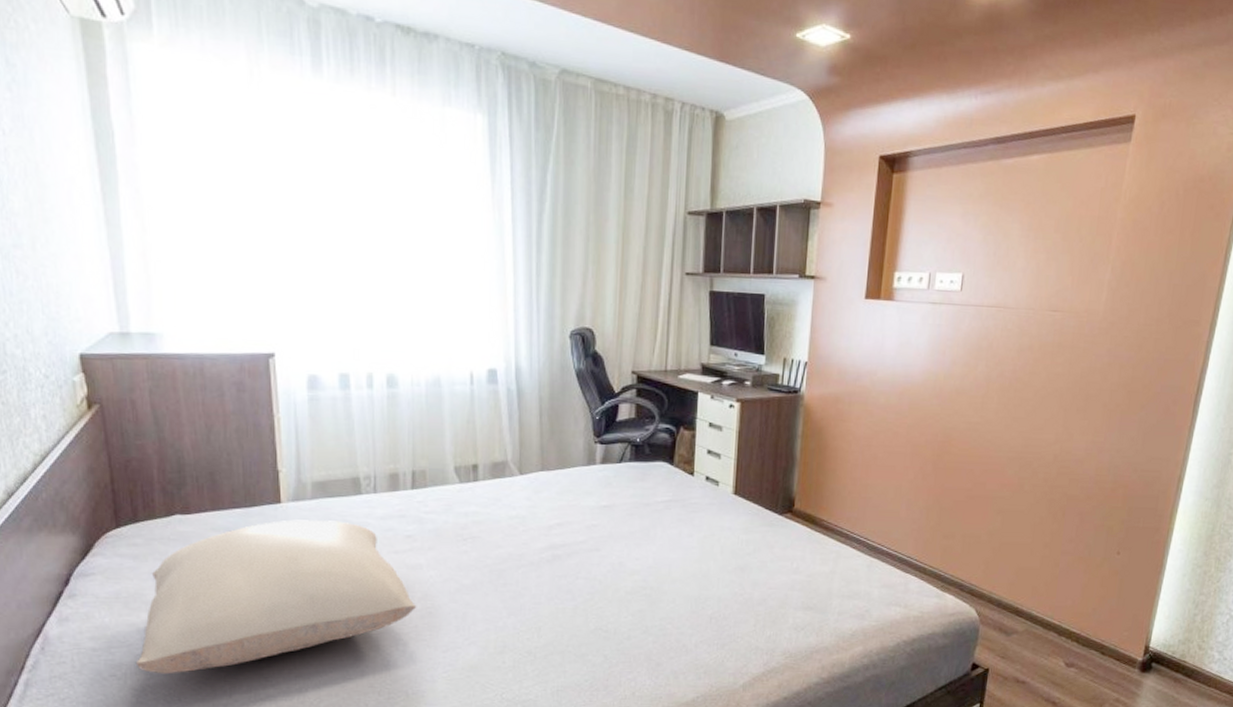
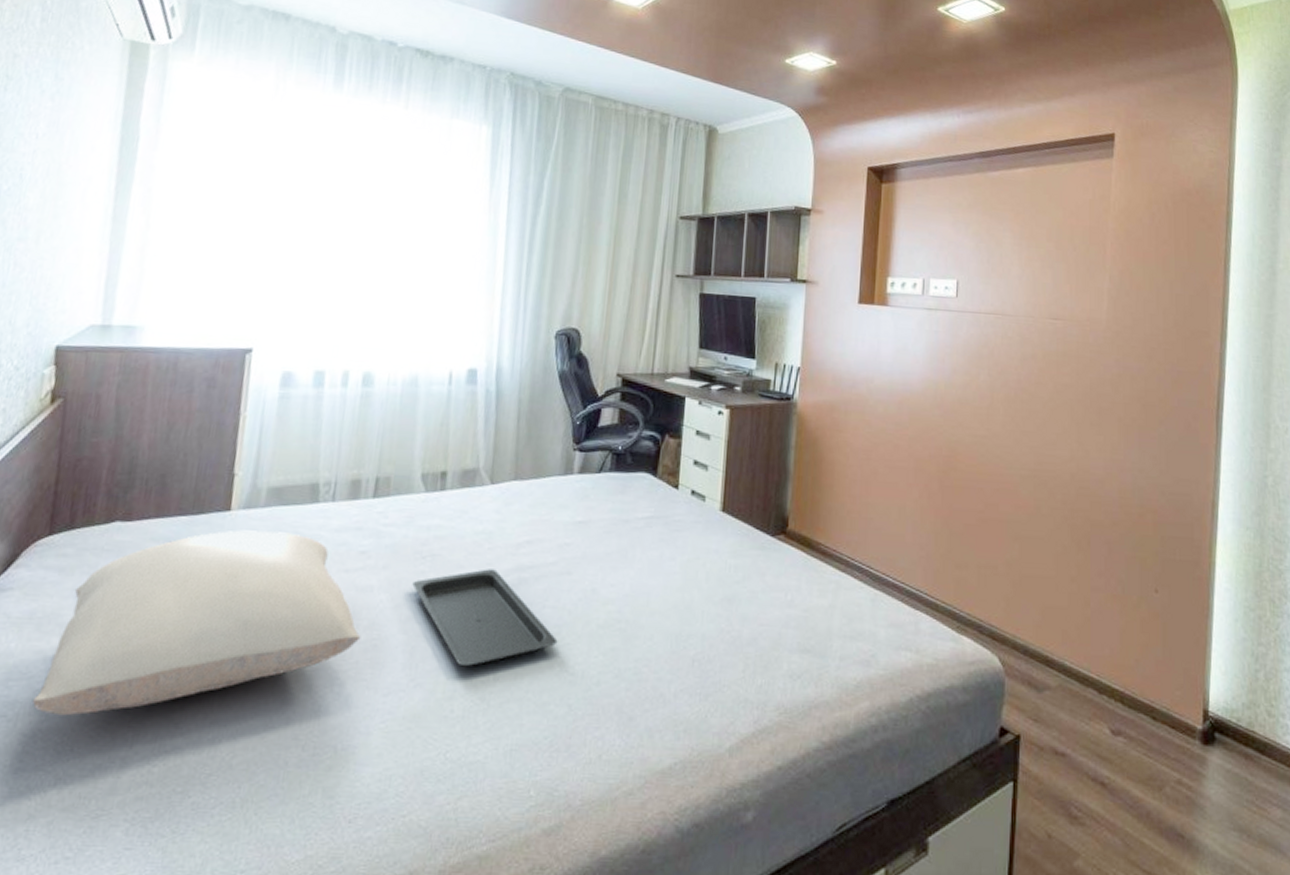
serving tray: none [457,548,591,628] -> present [412,569,558,667]

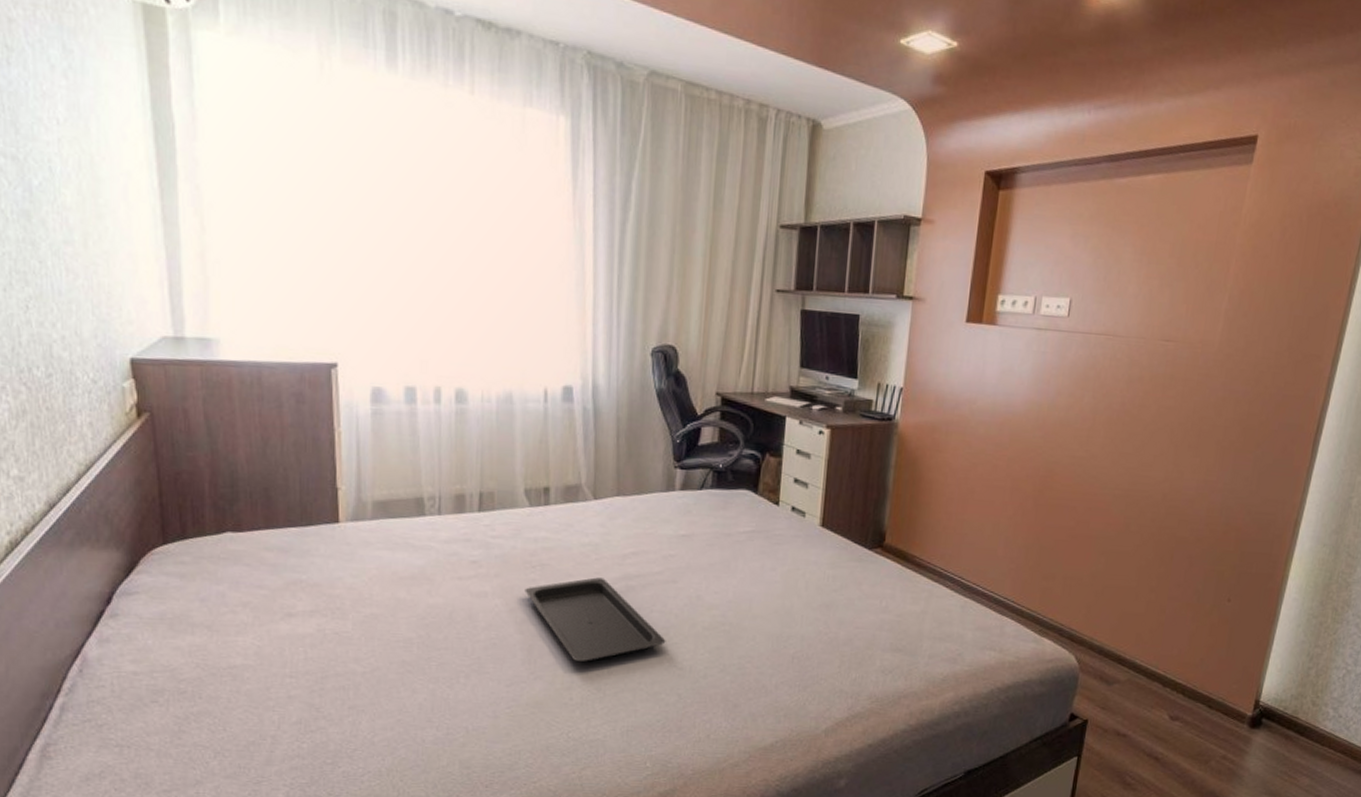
pillow: present [33,530,361,716] -> none [180,540,480,702]

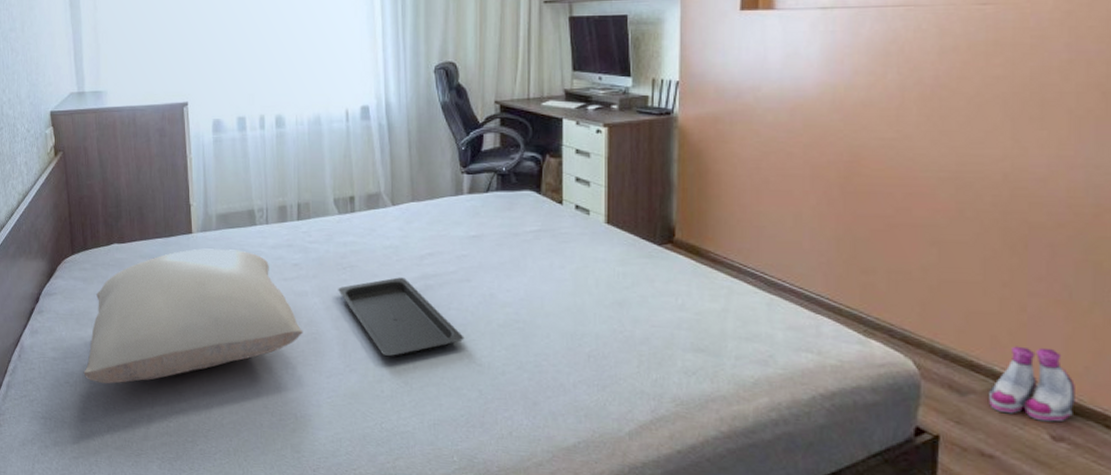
pillow: none [180,540,480,702] -> present [84,248,304,384]
boots: none [1128,642,1192,705] -> present [989,346,1075,422]

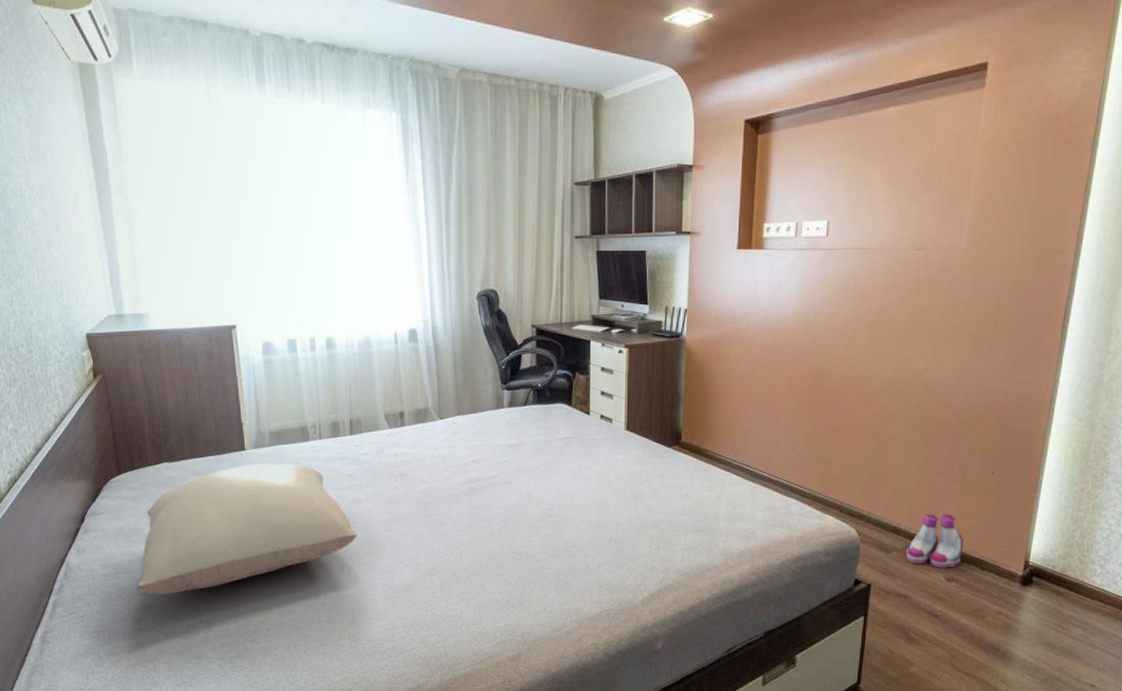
serving tray: present [338,277,464,357] -> none [390,483,505,552]

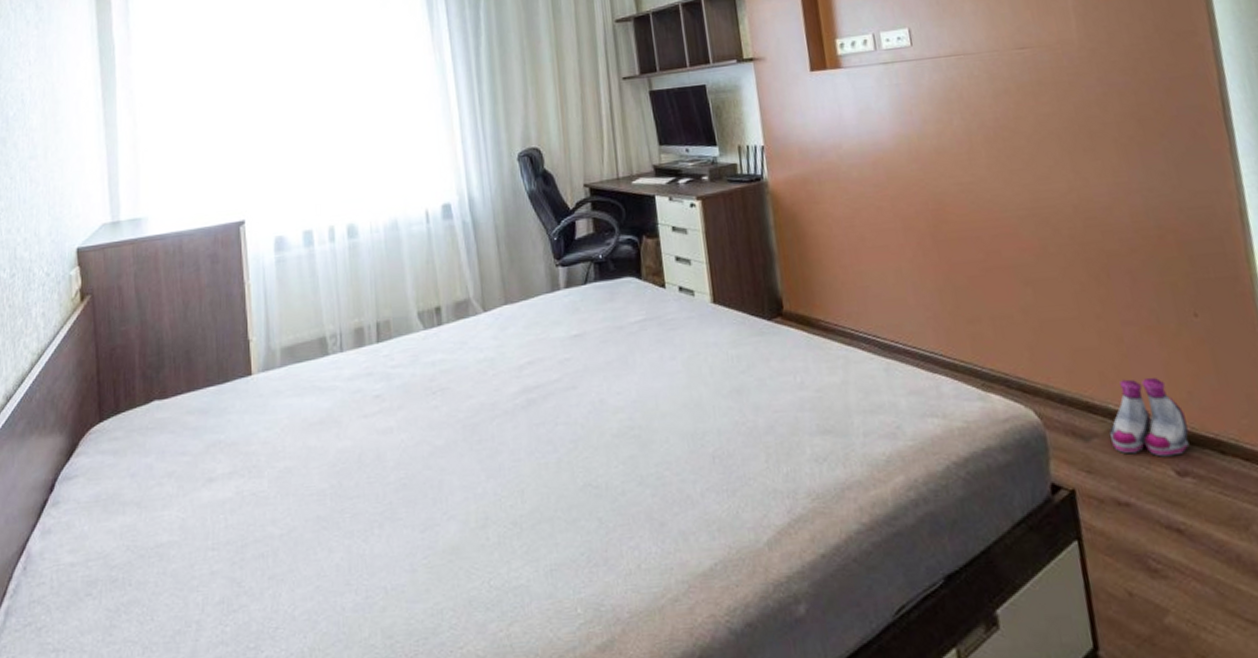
pillow: present [137,464,358,595] -> none [112,387,390,589]

